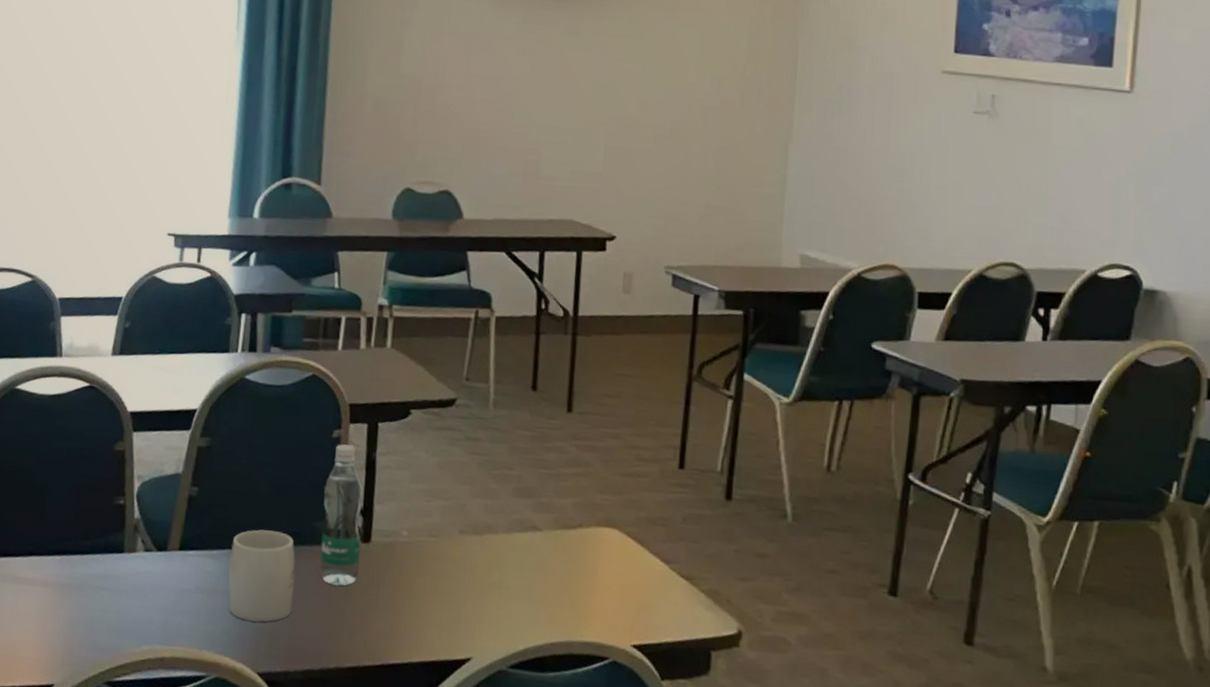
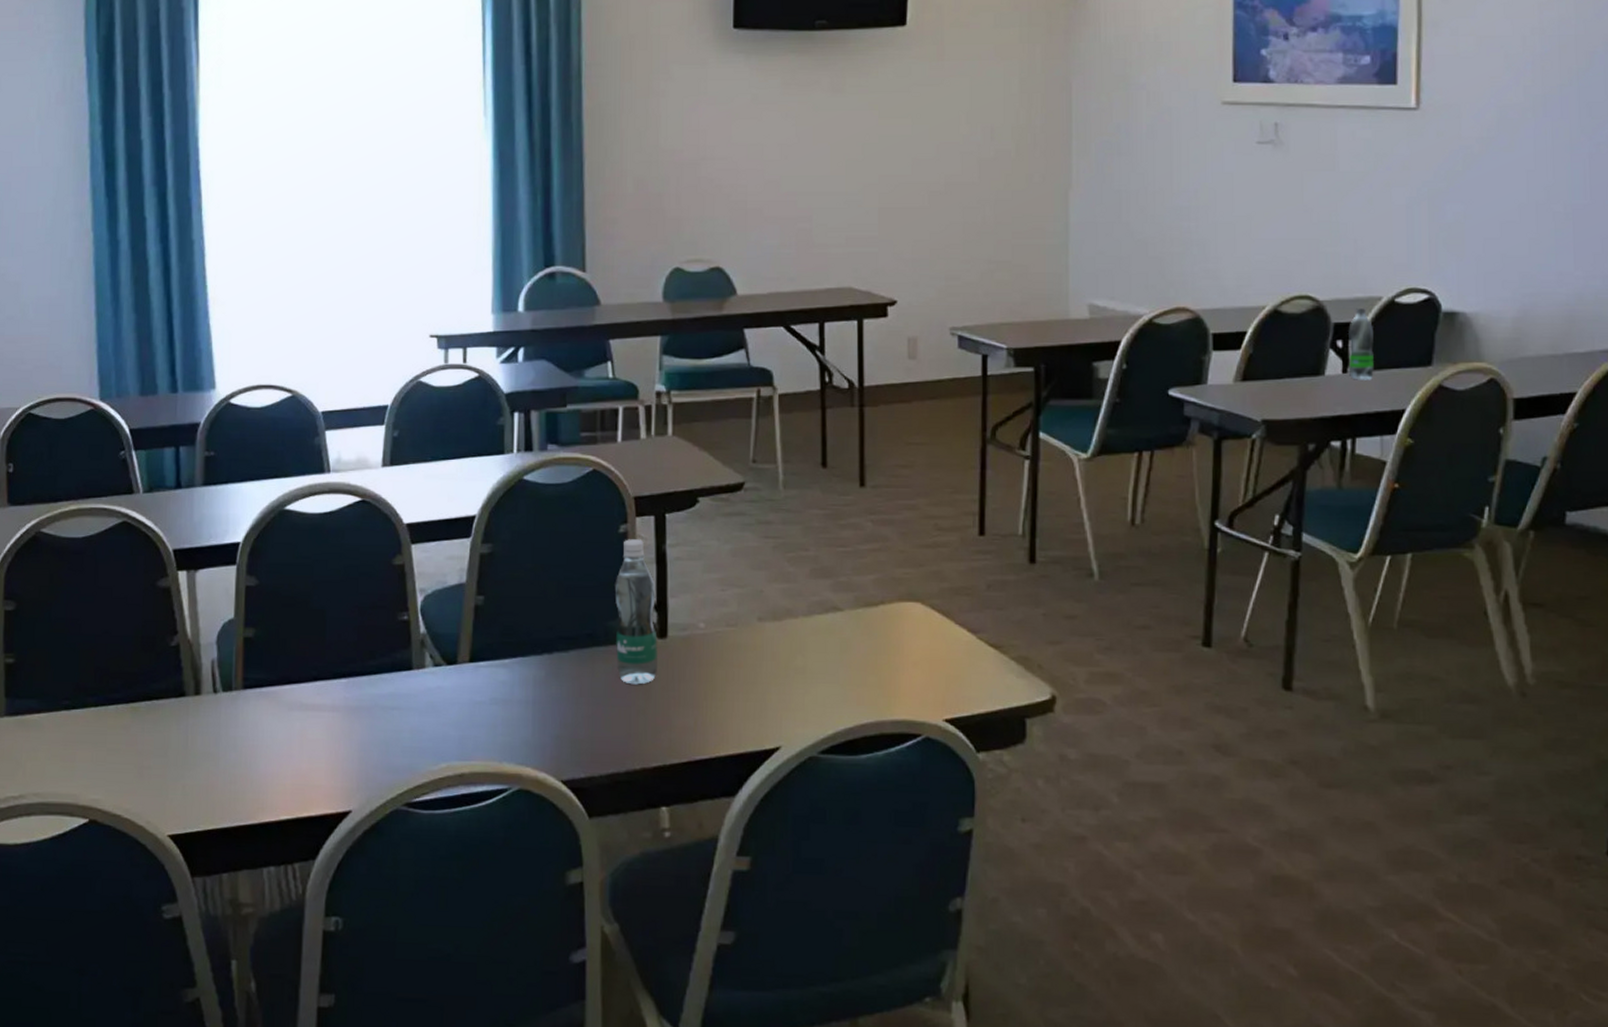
mug: present [228,529,296,623] -> none [522,634,593,730]
bottle: none [1049,279,1075,350] -> present [1347,308,1374,382]

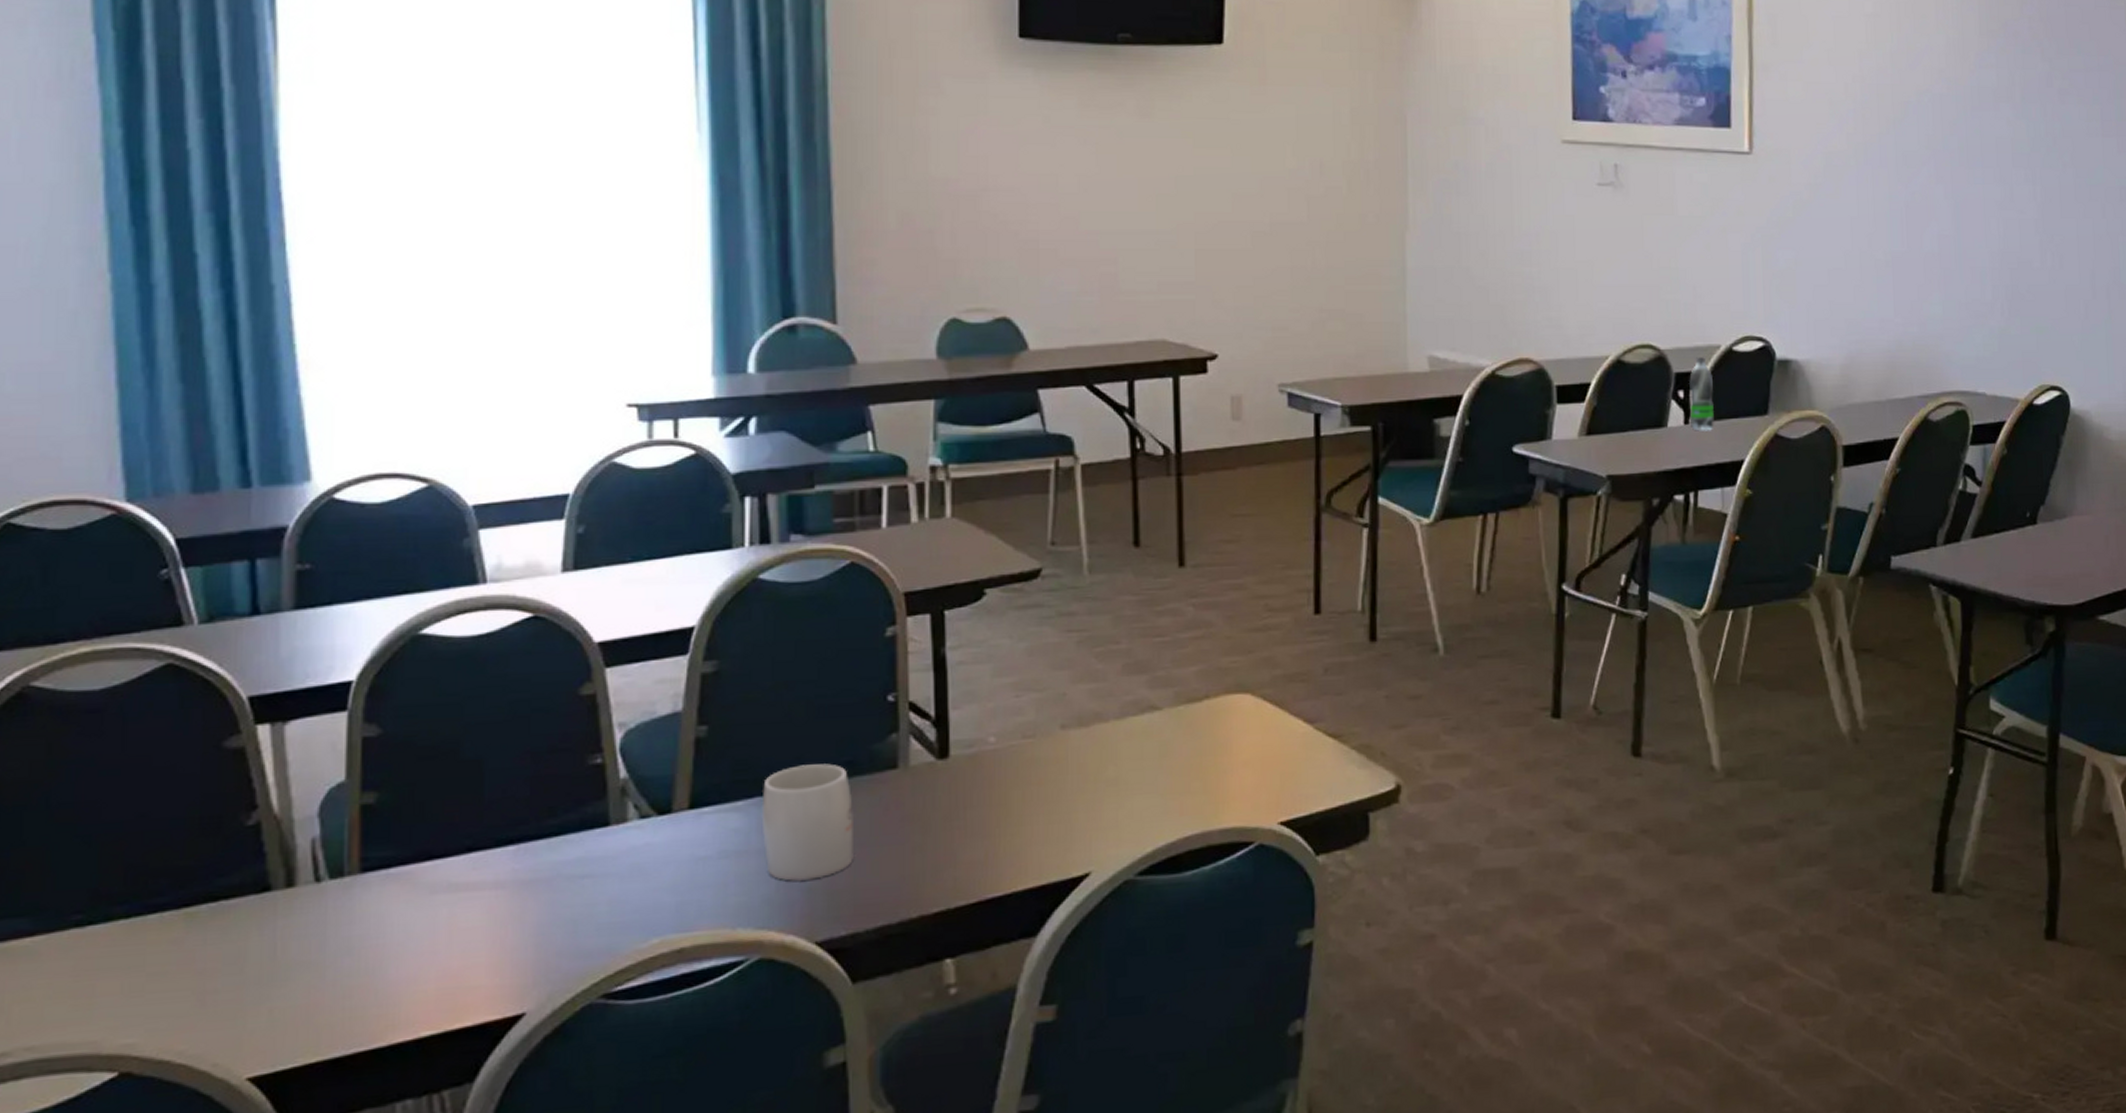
mug: none [522,634,593,730] -> present [761,763,855,882]
bottle: present [614,539,658,685] -> none [881,643,937,817]

